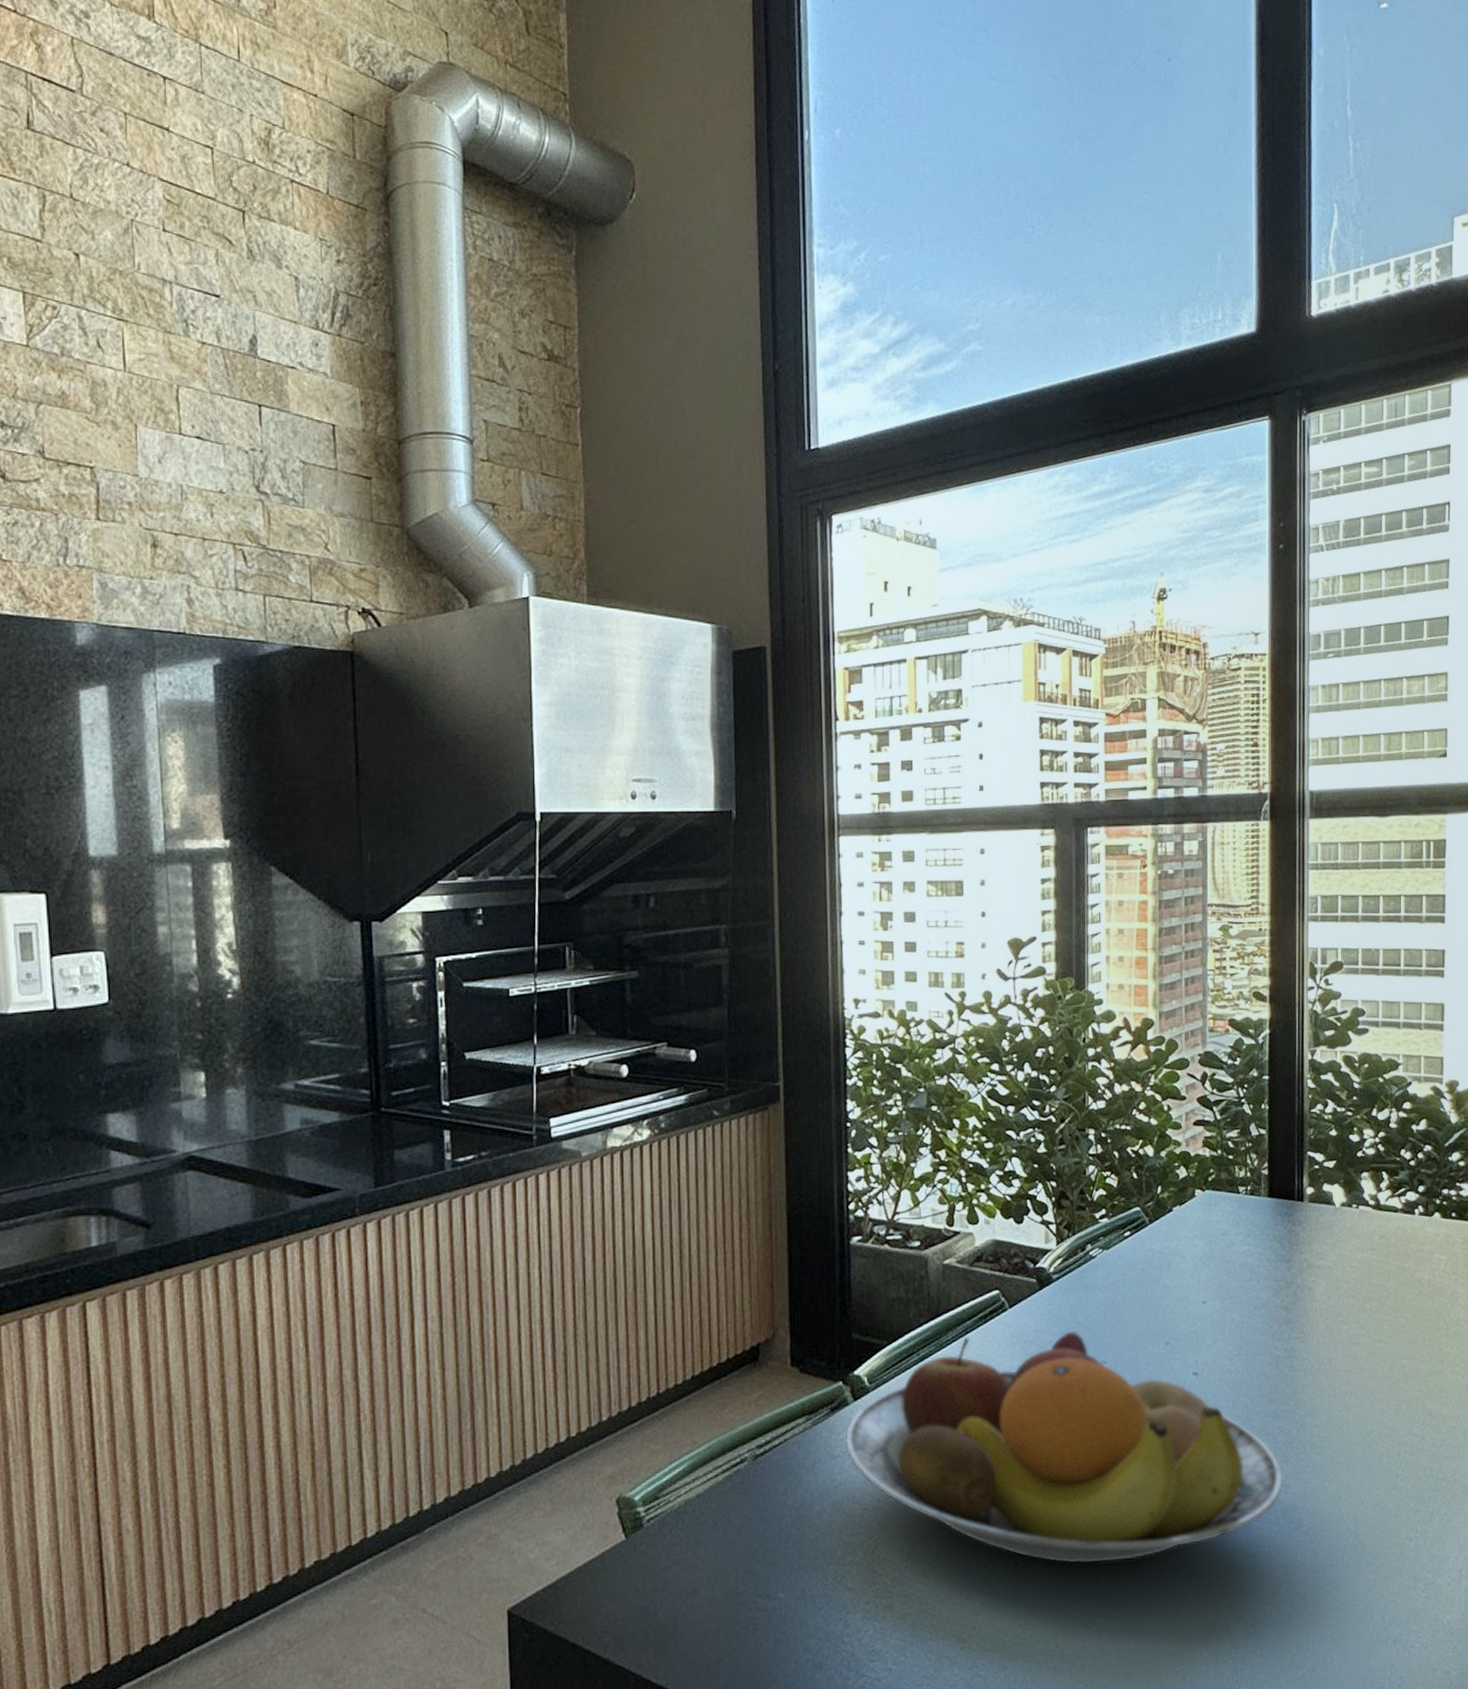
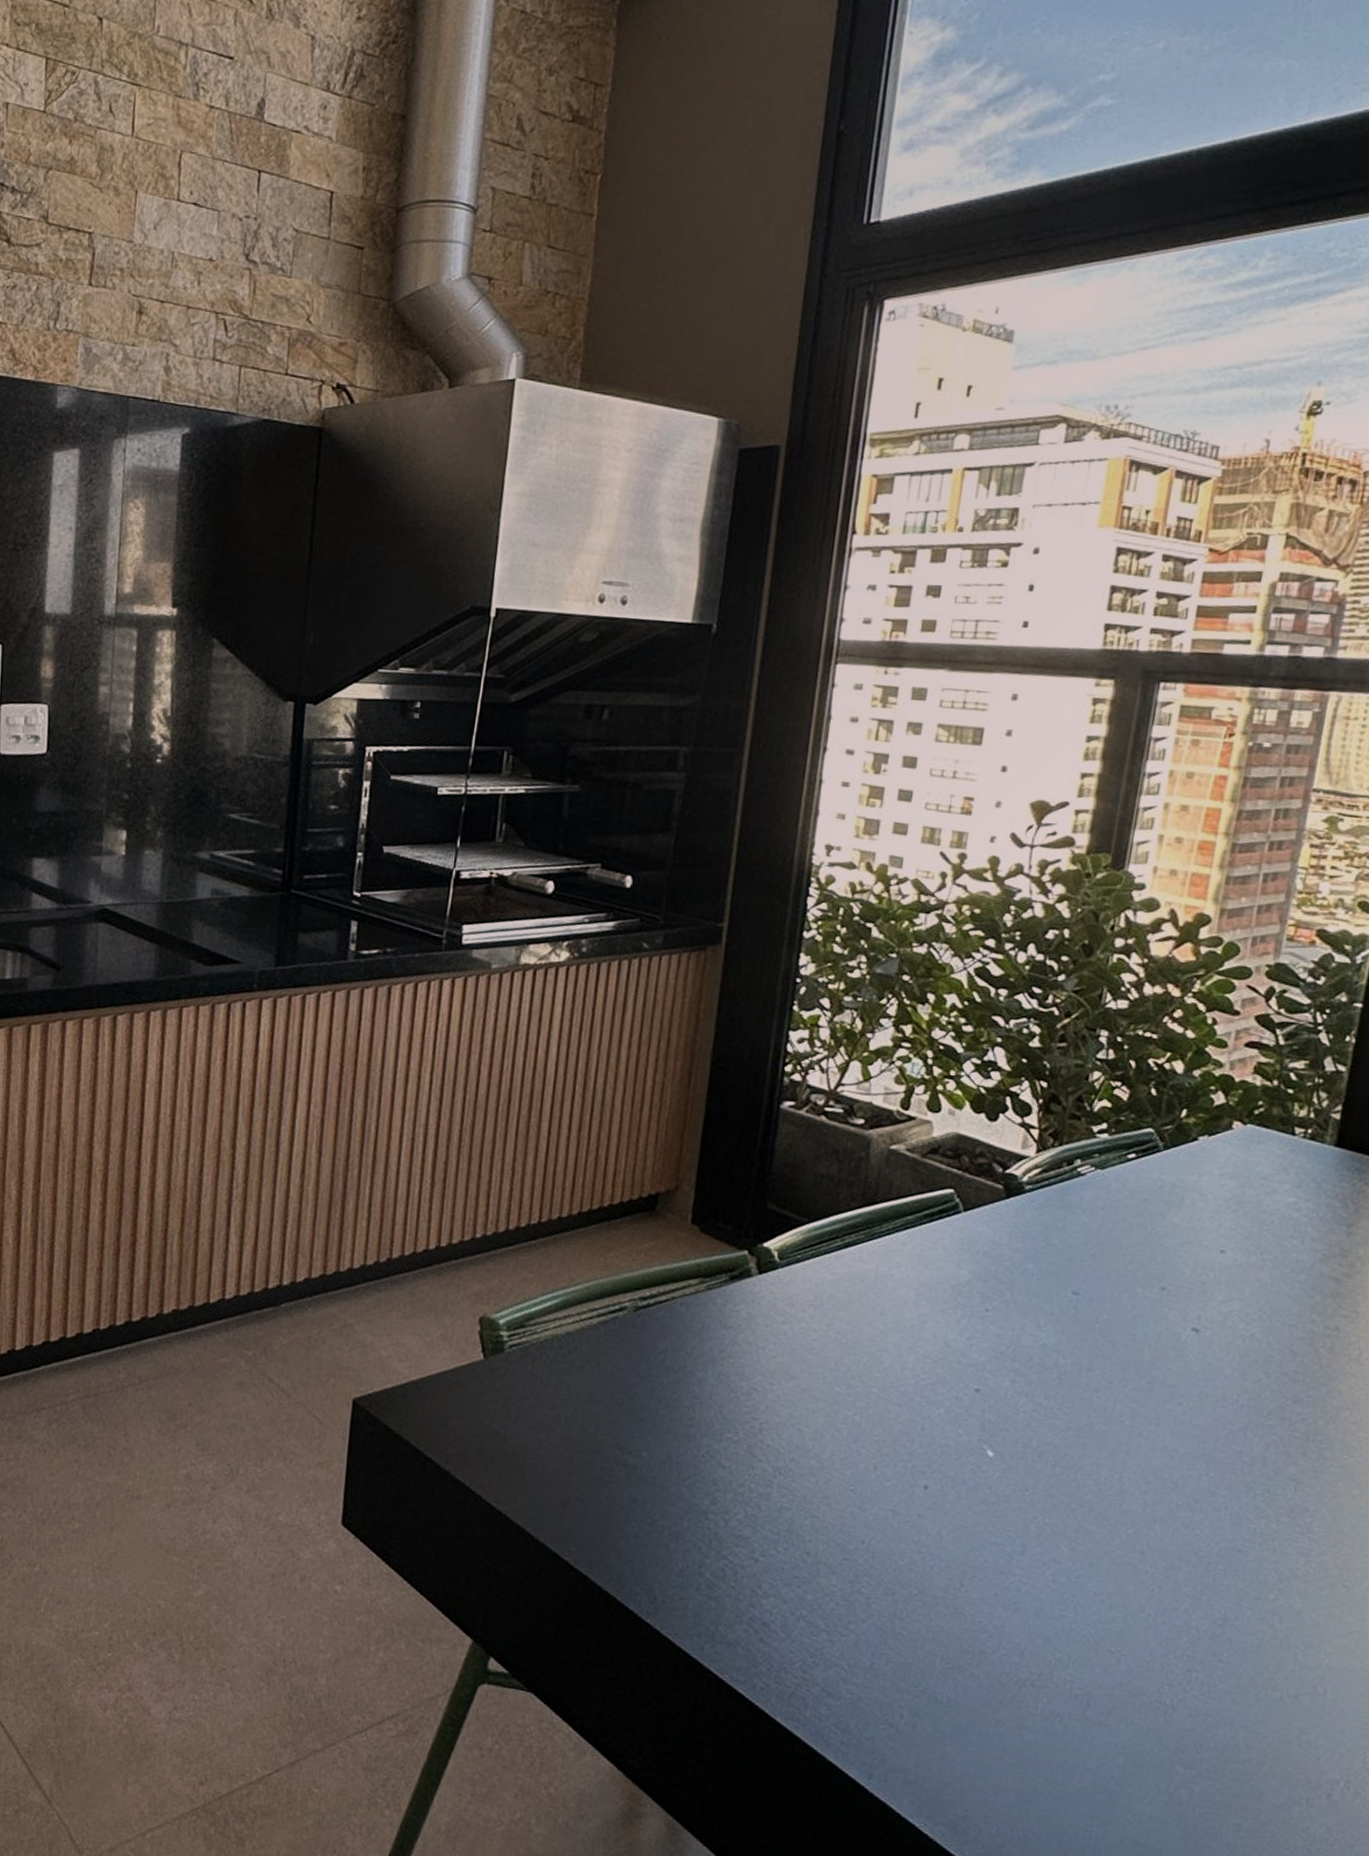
fruit bowl: present [845,1331,1283,1564] -> none [741,1232,1296,1520]

